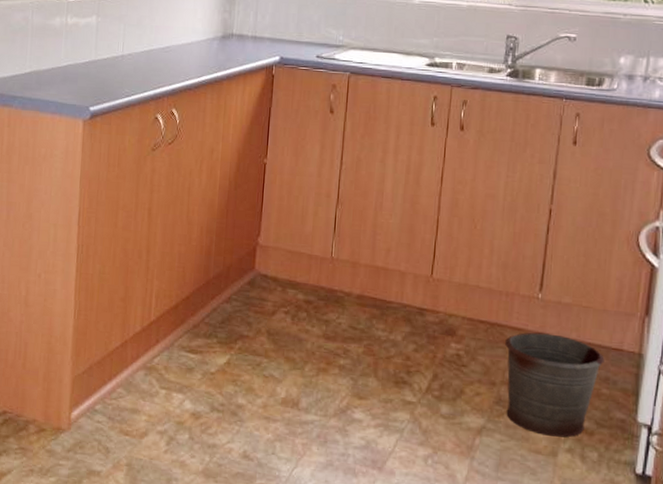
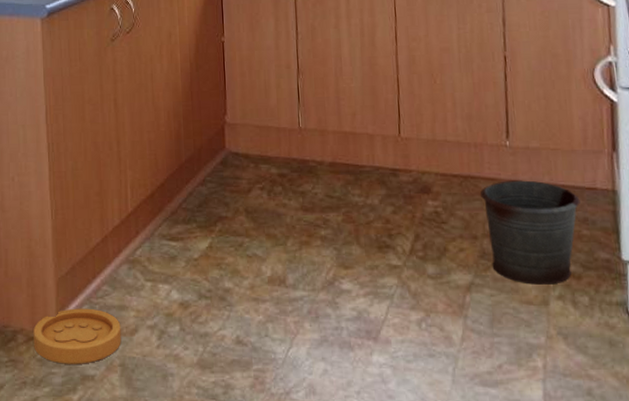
pet bowl: none [44,406,132,460] -> present [33,308,121,364]

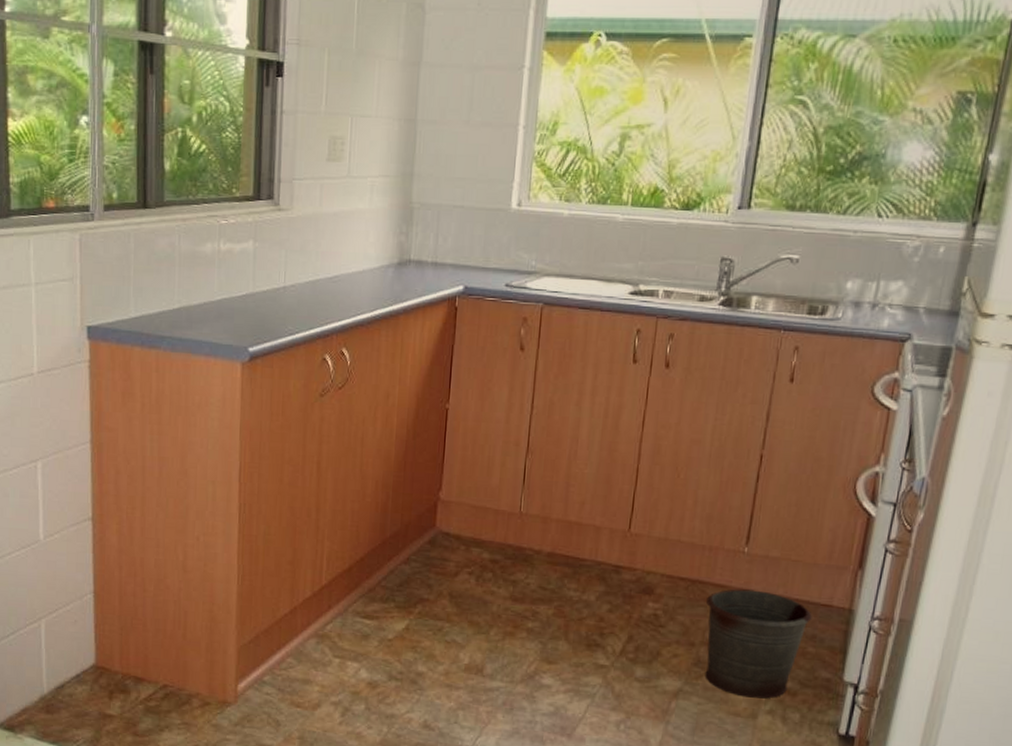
pet bowl: present [33,308,121,364] -> none [209,677,303,734]

